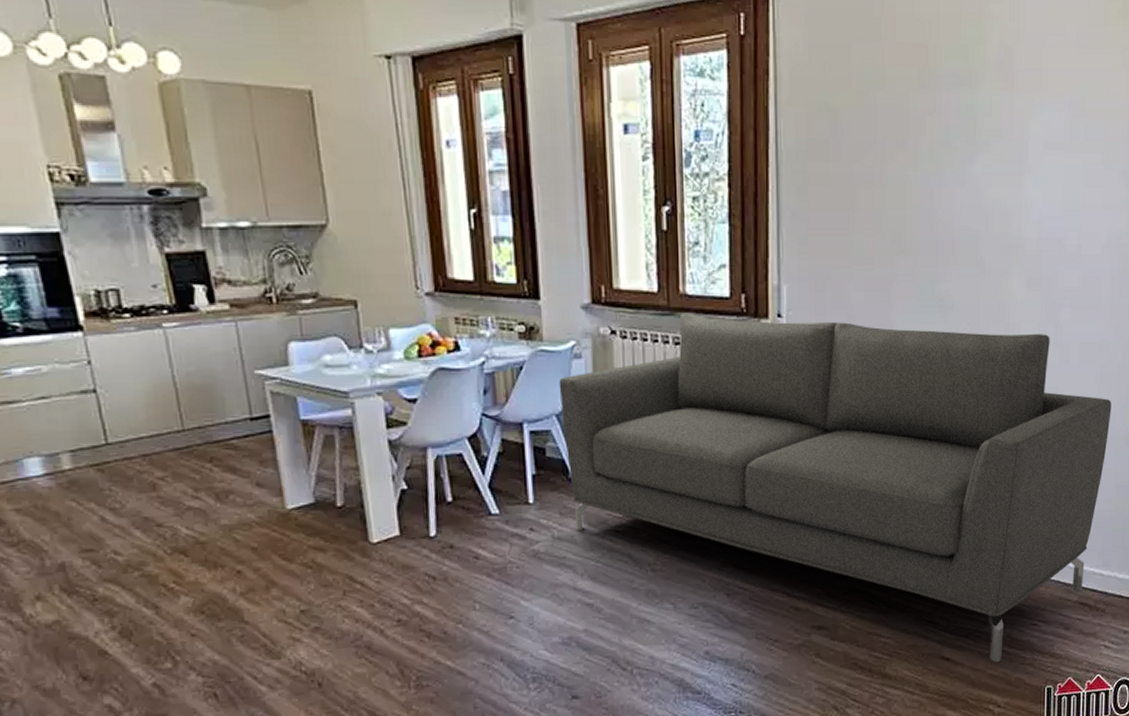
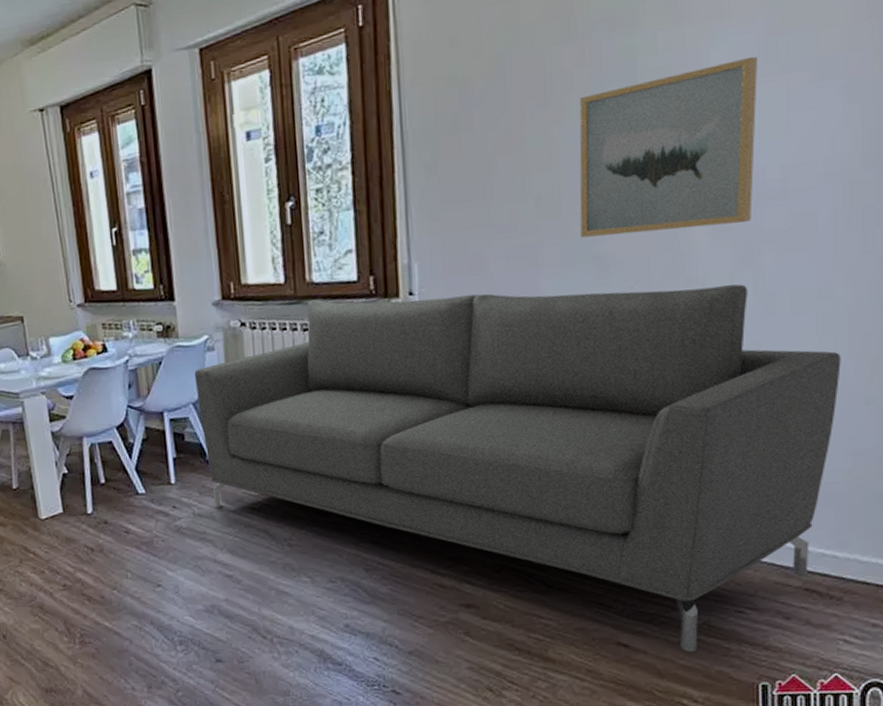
wall art: none [927,133,1064,279] -> present [579,56,758,238]

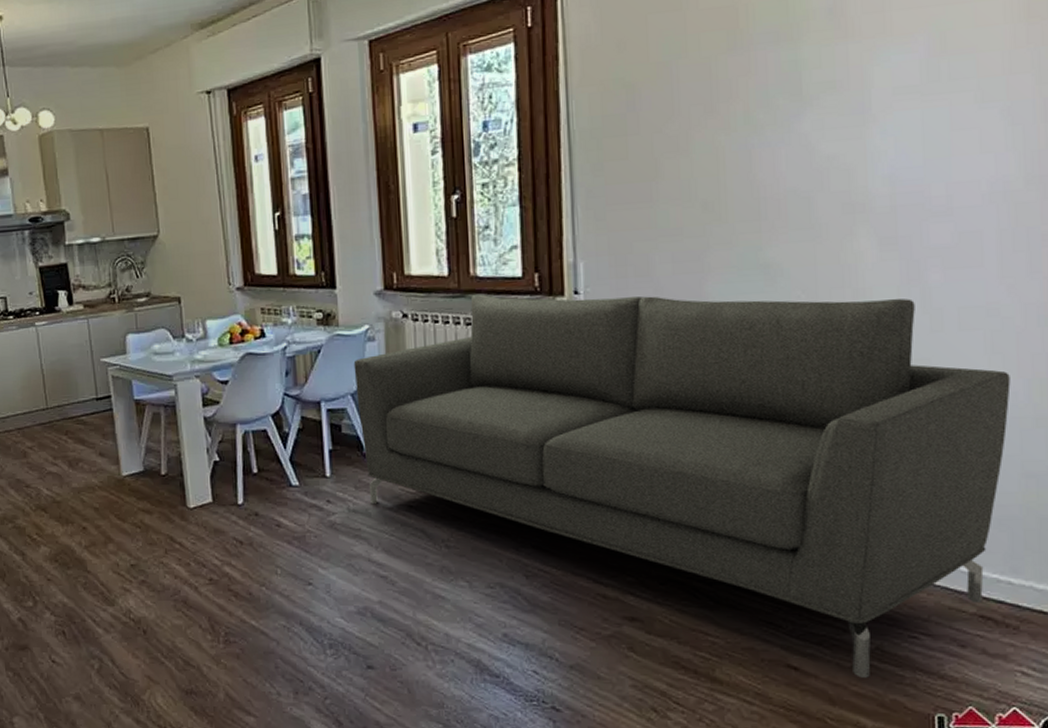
wall art: present [579,56,758,238] -> none [745,75,921,245]

